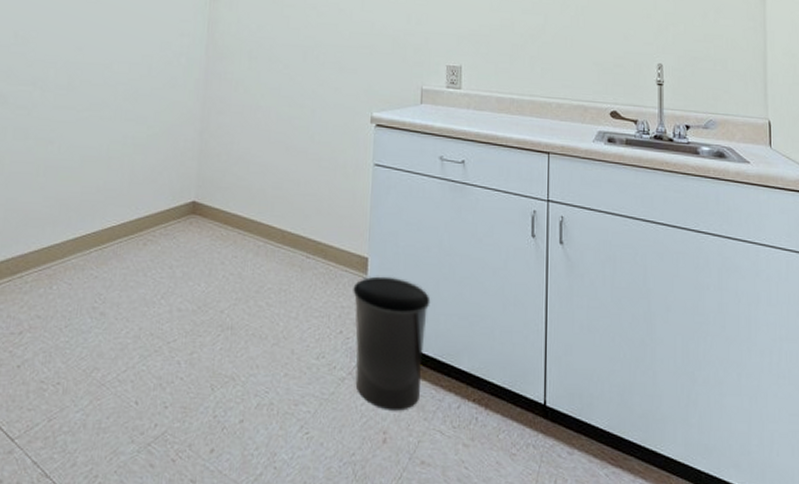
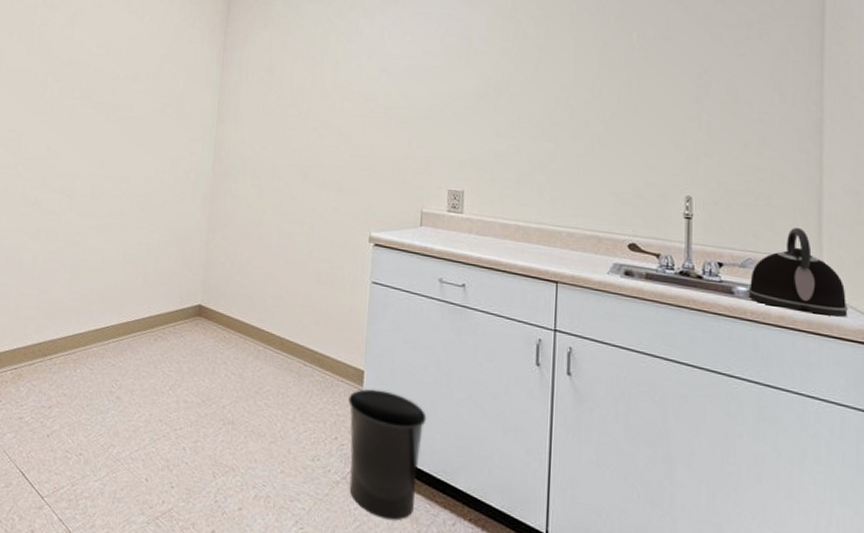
kettle: none [709,88,790,170] -> present [746,227,849,318]

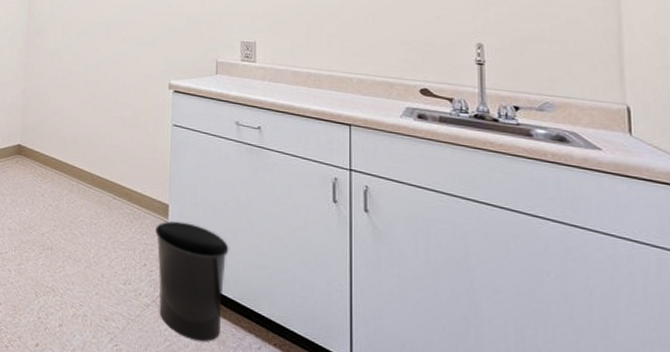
kettle: present [746,227,849,318] -> none [546,71,659,160]

